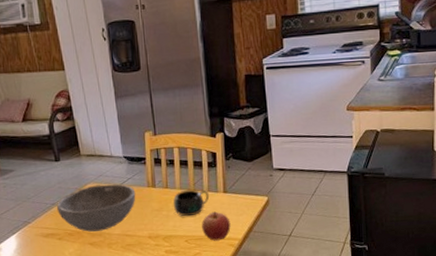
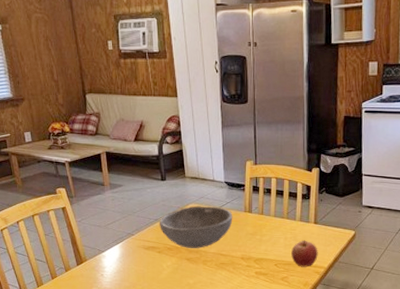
mug: present [173,189,210,217] -> none [266,217,301,243]

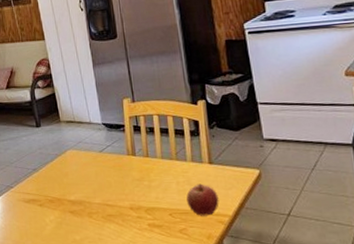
bowl: present [159,206,233,248] -> none [37,151,116,199]

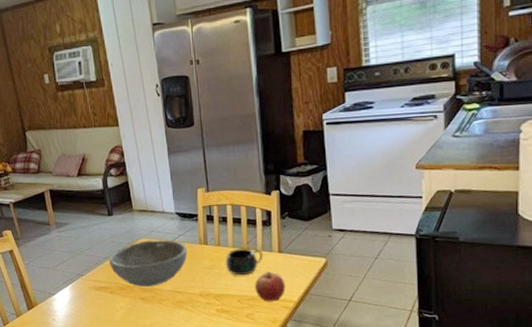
bowl: none [37,151,116,199] -> present [108,240,188,287]
mug: none [154,159,194,188] -> present [225,248,264,276]

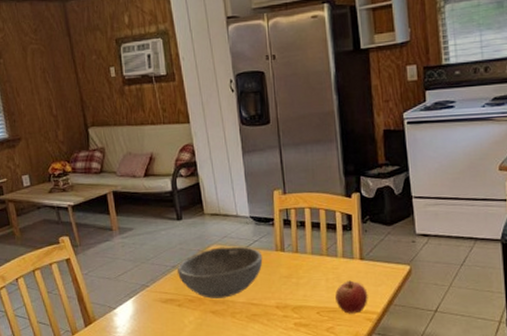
mug: present [225,248,264,276] -> none [303,254,344,286]

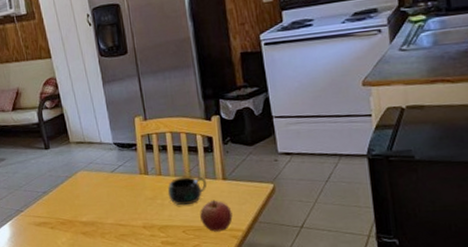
bowl: present [176,246,263,299] -> none [47,171,128,221]
mug: none [303,254,344,286] -> present [167,176,207,206]

